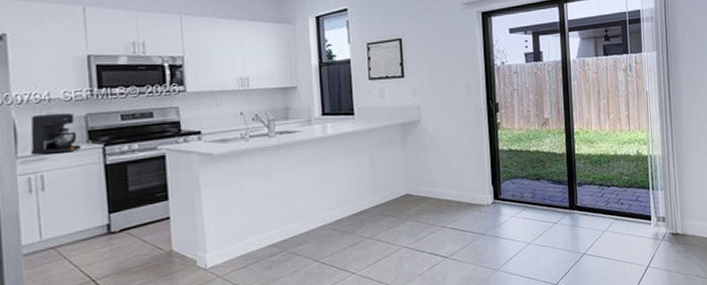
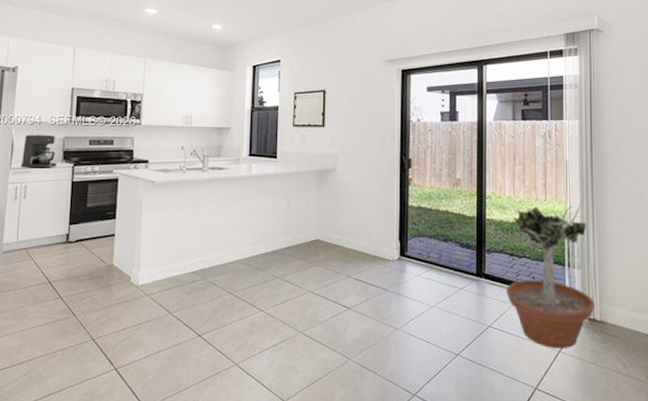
potted tree: none [598,128,677,265] -> present [506,202,595,348]

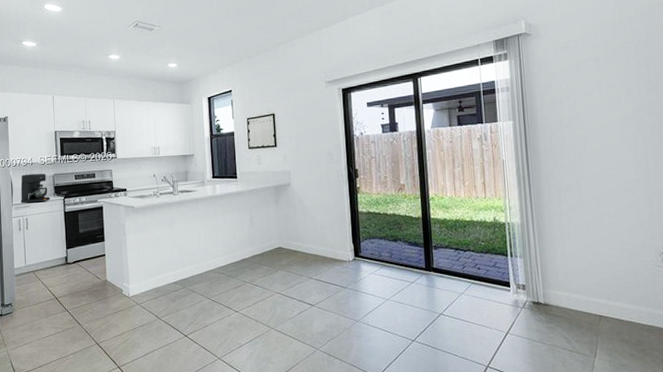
potted tree: present [506,202,595,348] -> none [454,196,539,330]

